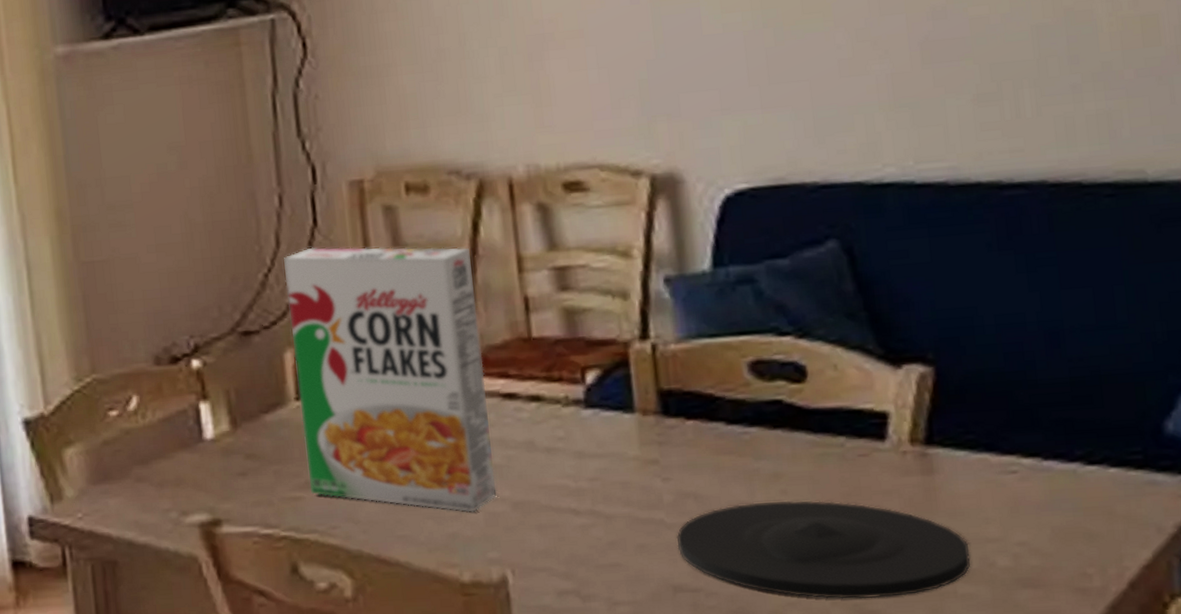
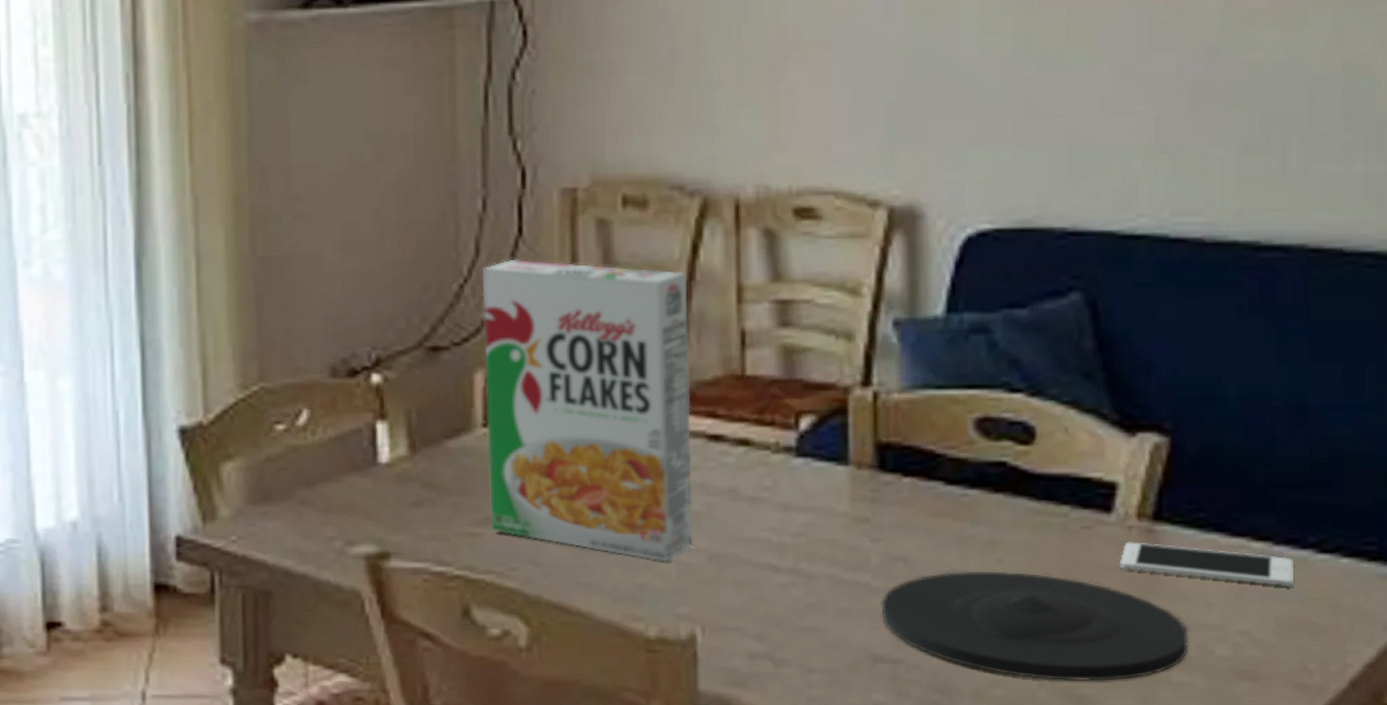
cell phone: none [897,465,1066,499] -> present [1119,542,1293,587]

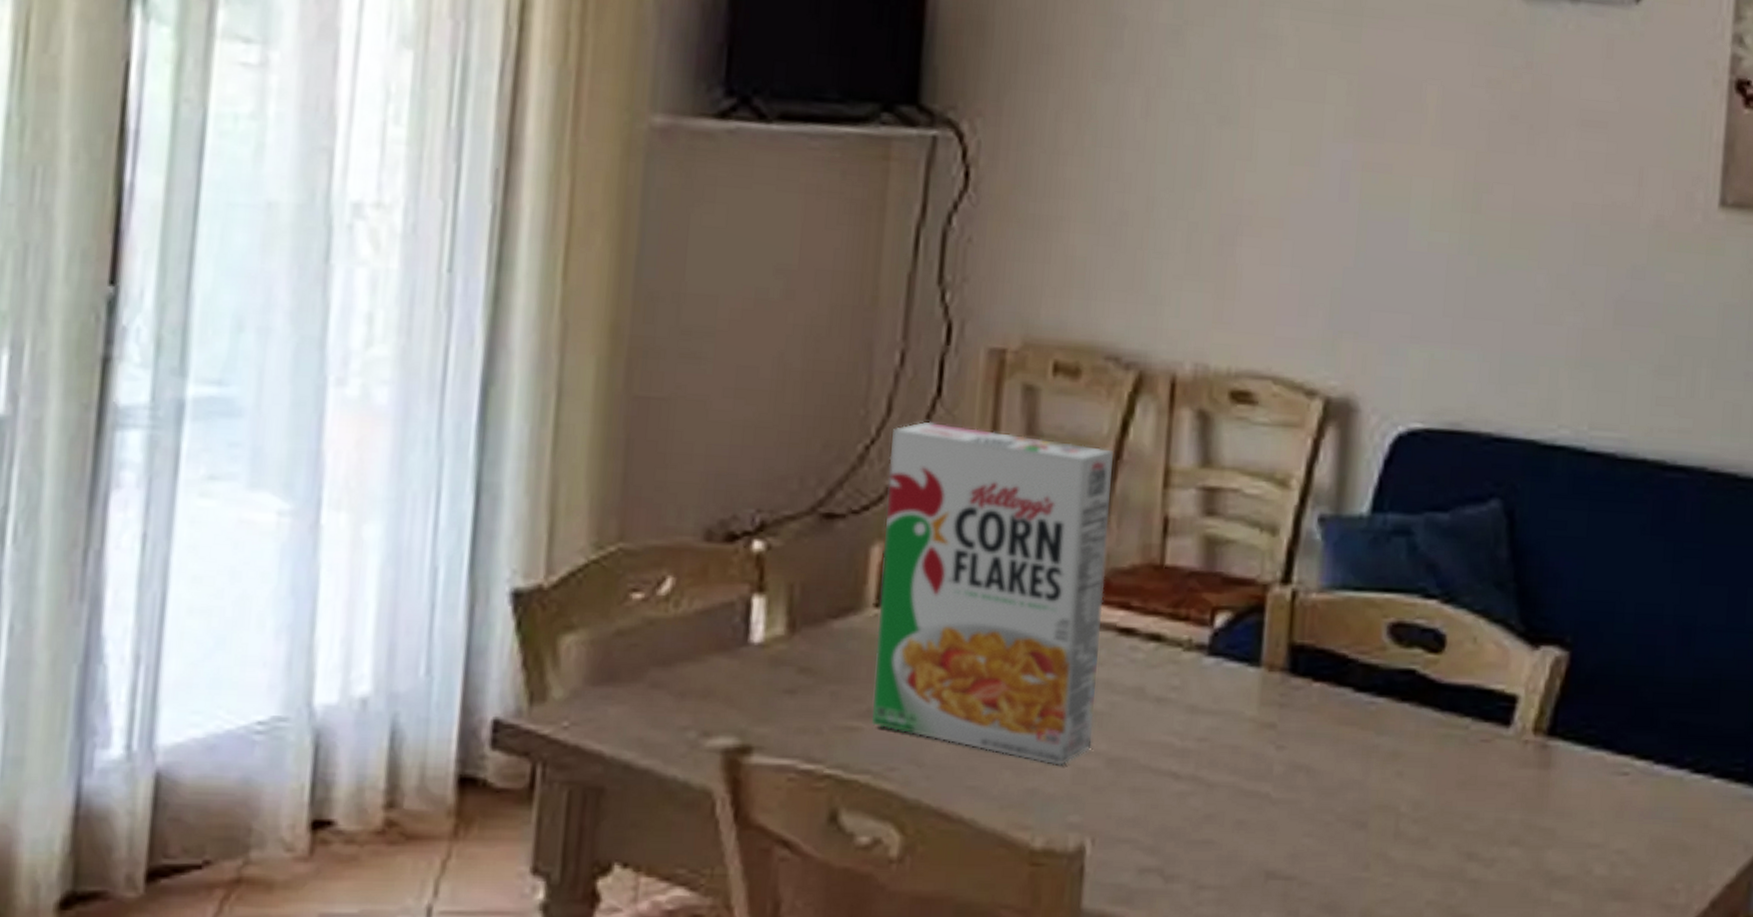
plate: present [881,571,1188,681] -> none [1278,782,1570,900]
cell phone: present [1119,542,1293,587] -> none [1512,757,1671,807]

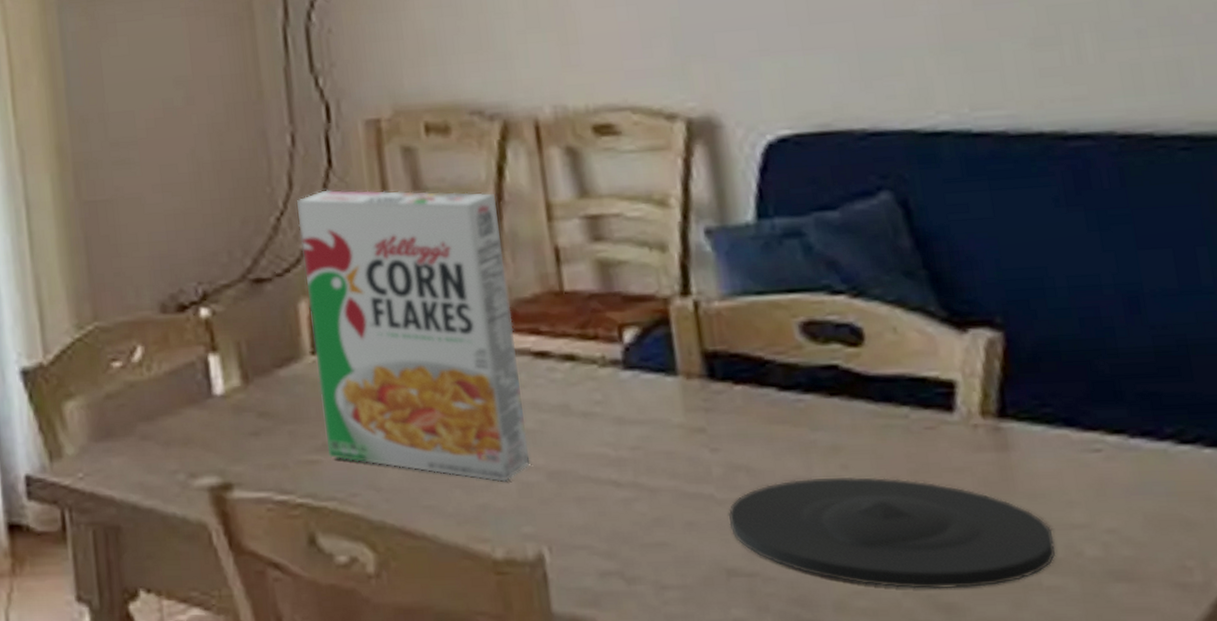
plate: none [1278,782,1570,900] -> present [728,476,1057,589]

